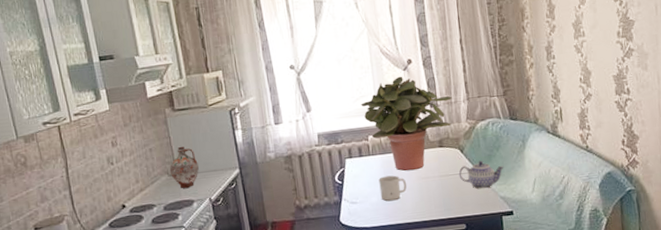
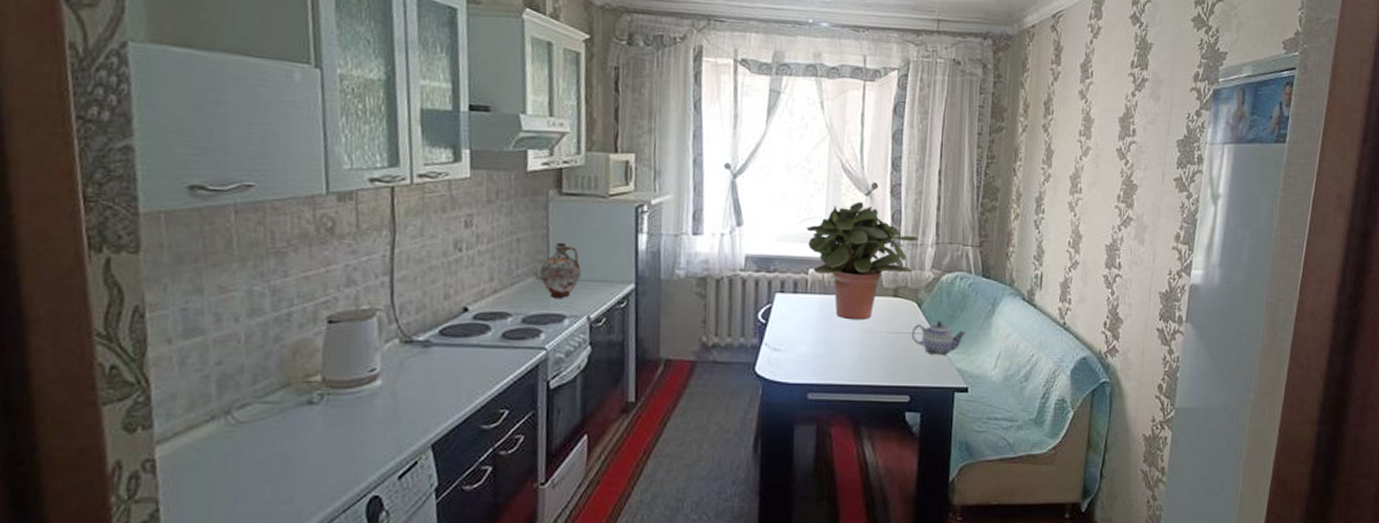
mug: present [379,175,407,201] -> none [811,322,847,355]

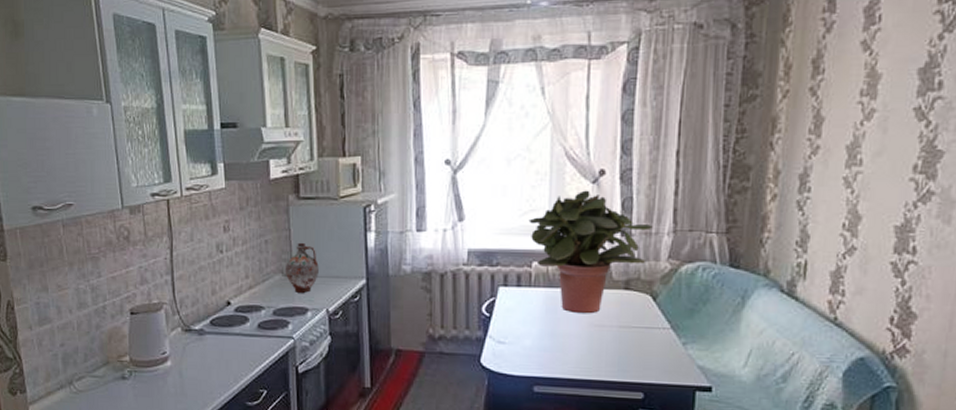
teapot: present [911,320,966,356] -> none [645,314,710,353]

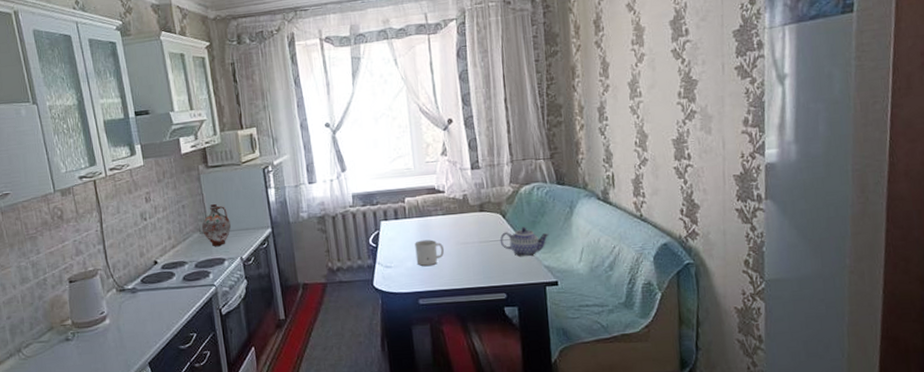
potted plant: present [529,190,653,313] -> none [398,136,495,235]
mug: none [537,315,574,348] -> present [415,239,445,267]
teapot: none [645,314,710,353] -> present [500,226,549,257]

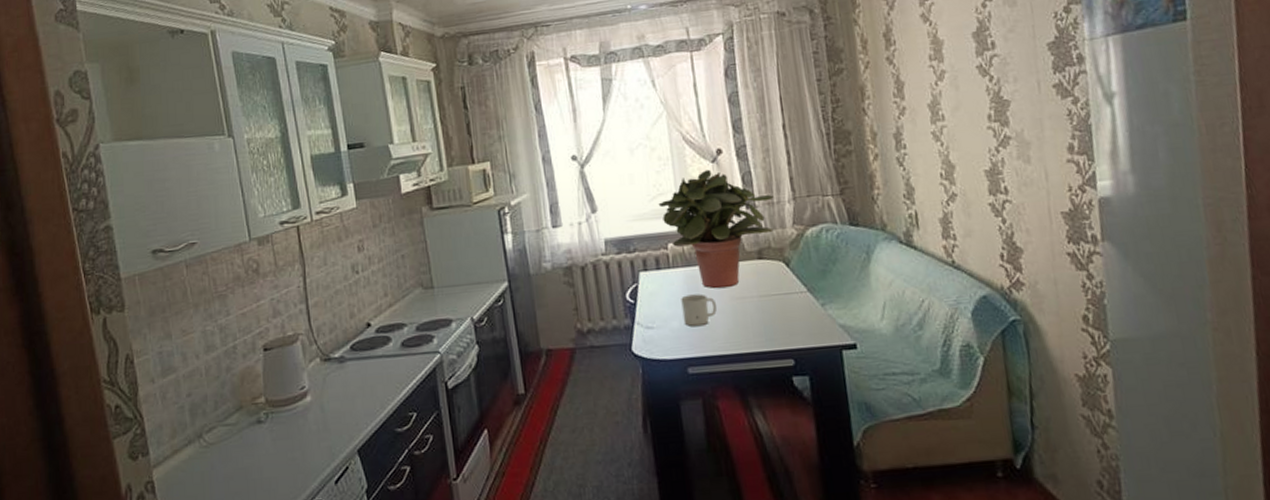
ceramic jug: present [201,204,231,246] -> none [424,253,460,304]
potted plant: none [398,136,495,235] -> present [658,169,774,288]
teapot: present [500,226,549,257] -> none [783,277,843,315]

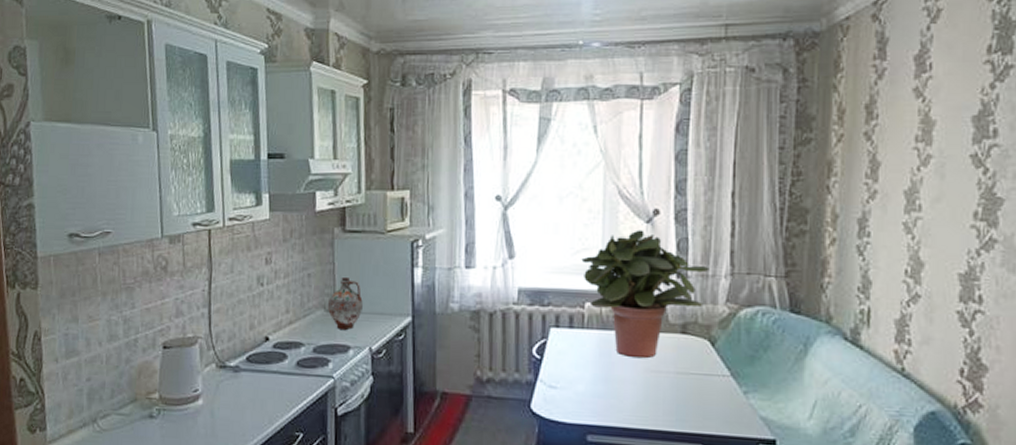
ceramic jug: none [424,253,460,304] -> present [327,278,363,330]
mug: present [681,293,718,327] -> none [590,359,629,394]

